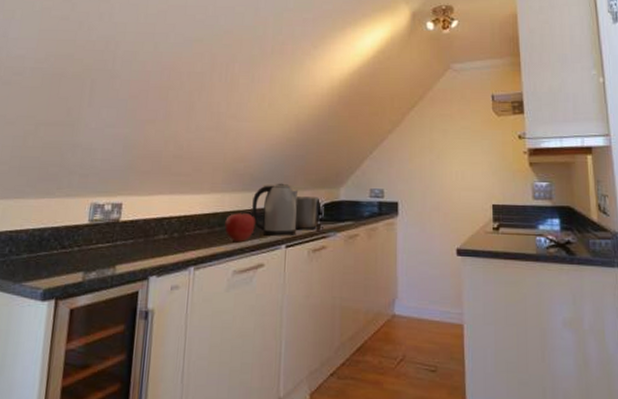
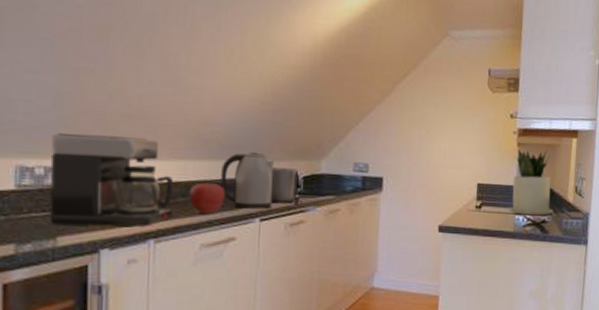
coffee maker: none [112,174,213,255] -> present [50,133,174,227]
planter: none [527,167,578,237] -> present [508,149,554,216]

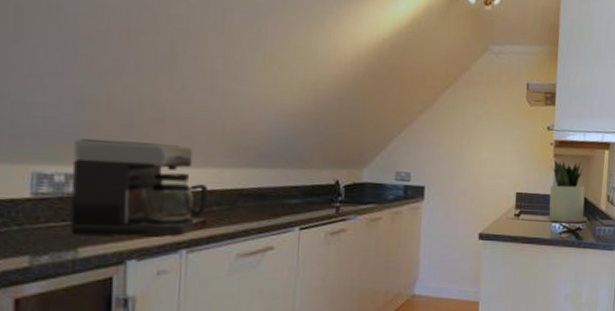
fruit: present [189,180,225,215] -> none [225,189,263,224]
kettle: present [221,151,275,210] -> none [259,160,316,218]
toaster: present [270,167,298,203] -> none [311,176,339,212]

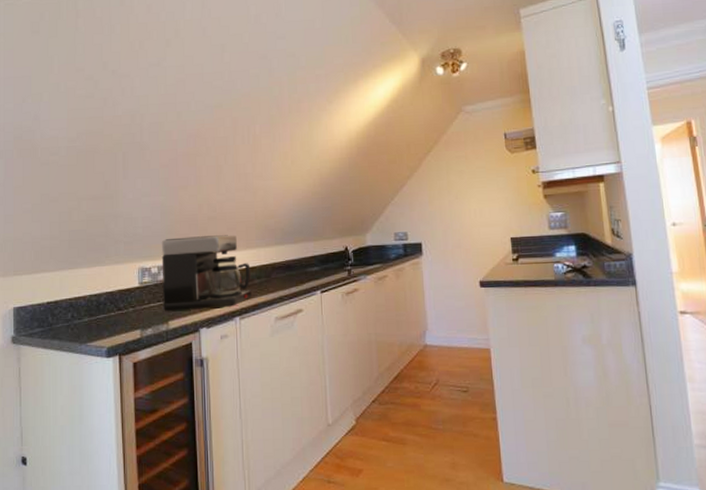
planter: present [545,160,588,224] -> none [544,197,593,263]

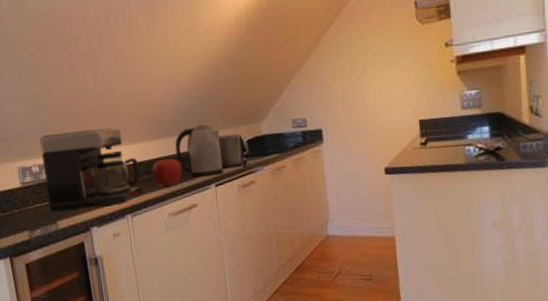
fruit: none [263,263,291,292] -> present [152,156,182,188]
kettle: none [286,234,330,284] -> present [175,124,224,178]
toaster: none [326,243,349,276] -> present [218,133,244,169]

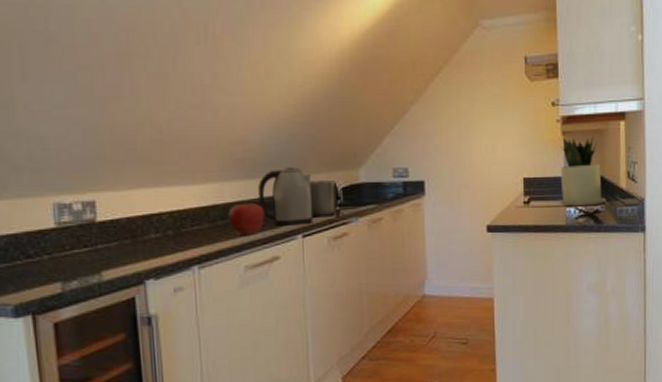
coffee maker: present [39,128,142,211] -> none [85,164,214,259]
planter: none [456,72,509,146] -> present [558,135,607,207]

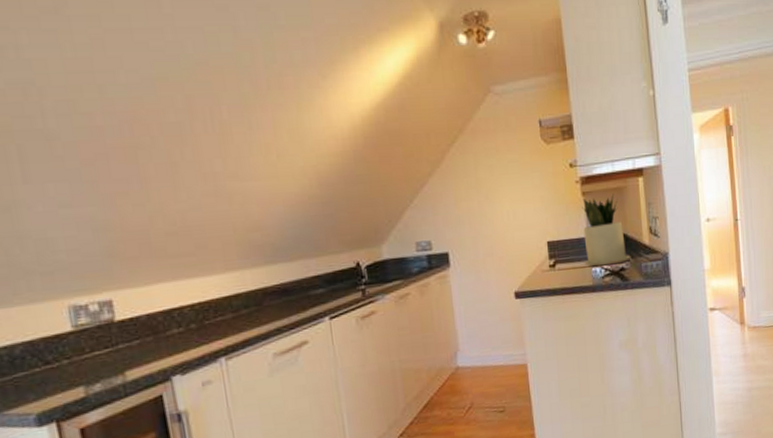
fruit: present [228,200,265,236] -> none [251,286,289,323]
kettle: present [258,166,314,226] -> none [280,248,340,310]
toaster: present [309,179,337,218] -> none [332,258,363,299]

